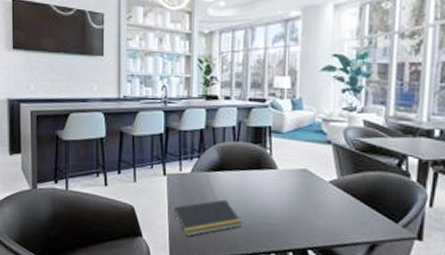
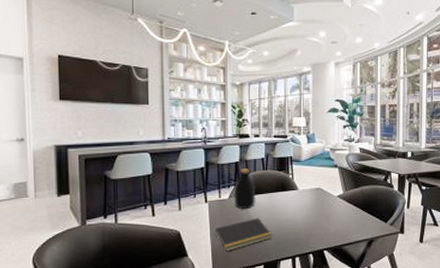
bottle: none [198,137,224,187] -> present [235,168,256,209]

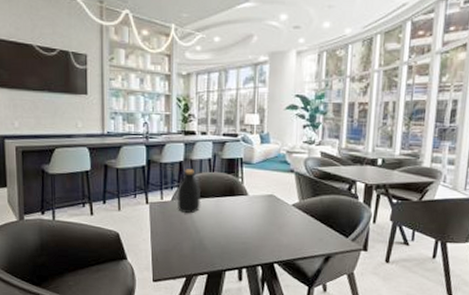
notepad: present [215,218,272,252] -> none [155,223,217,258]

